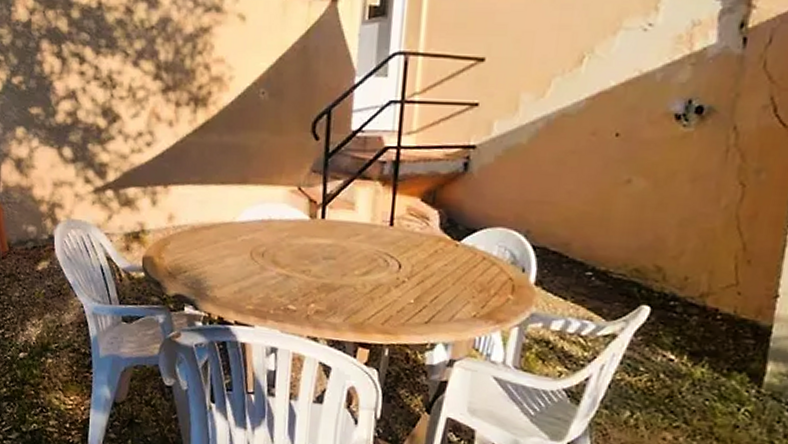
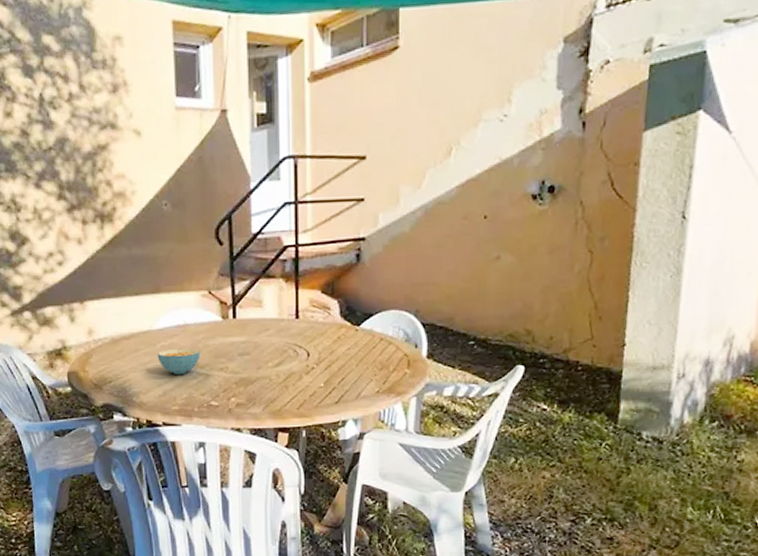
cereal bowl: none [236,244,283,272] -> present [157,348,201,374]

